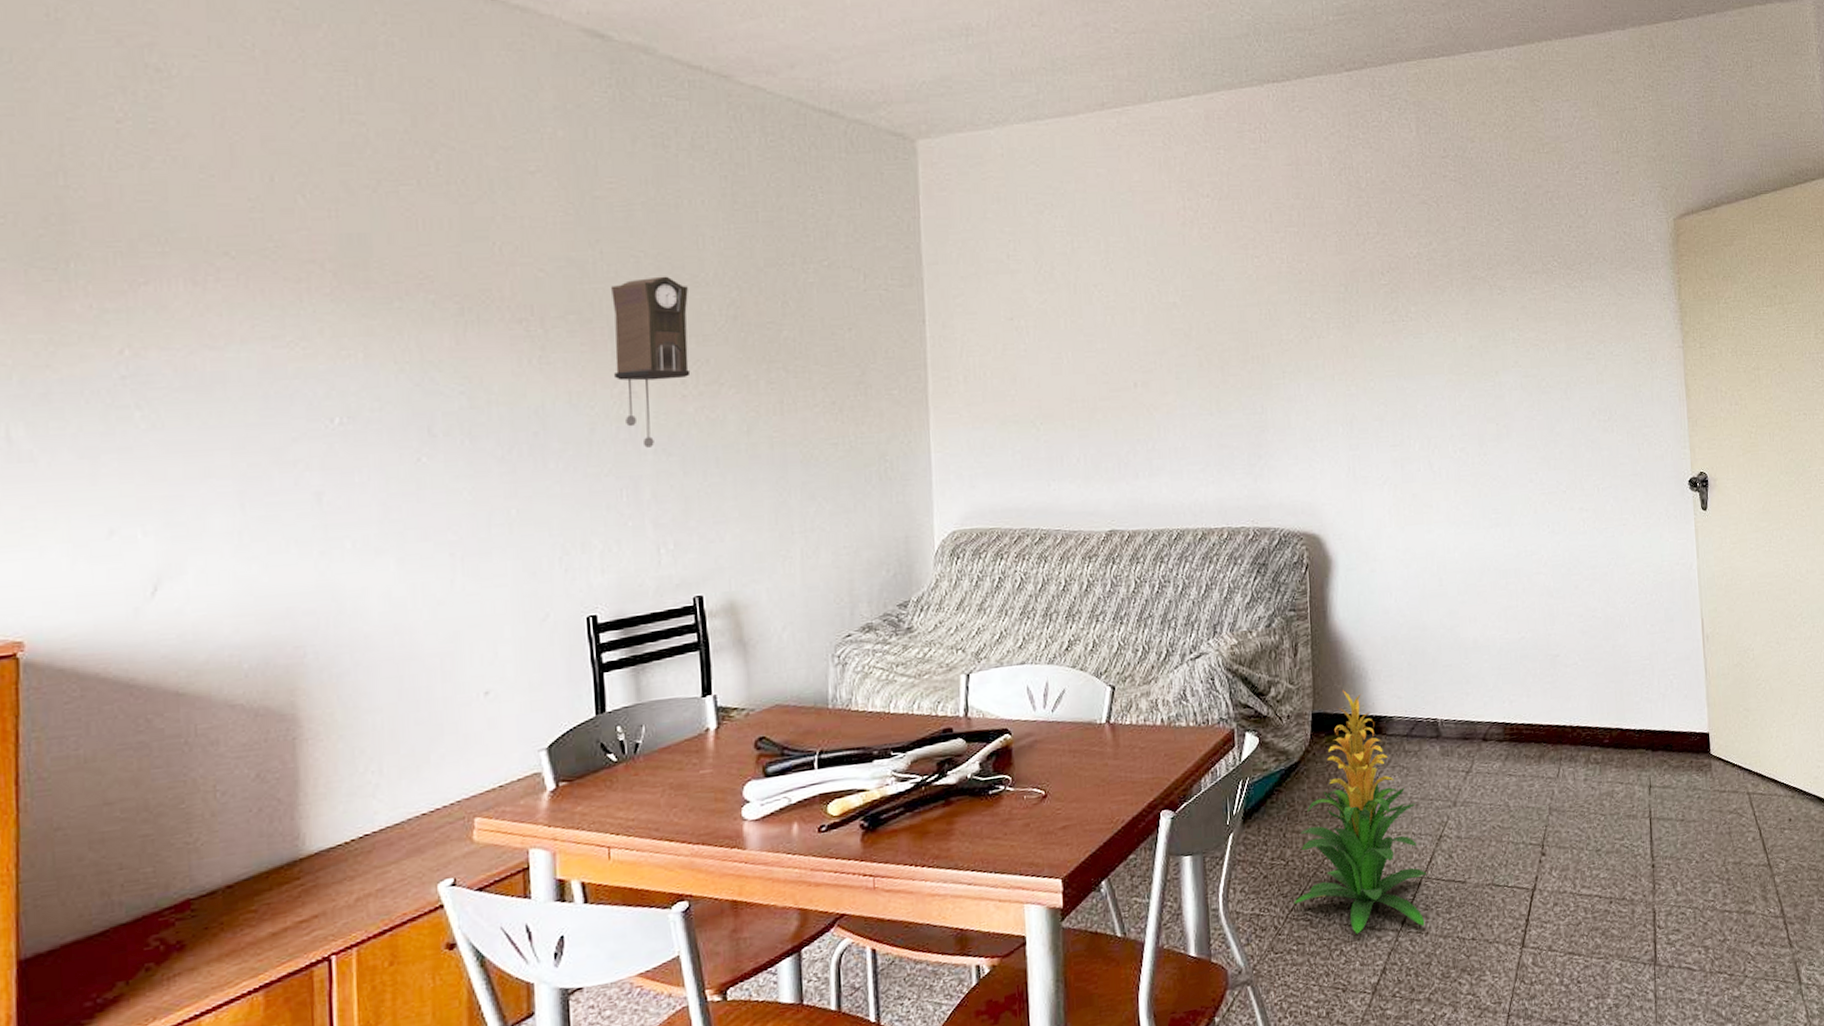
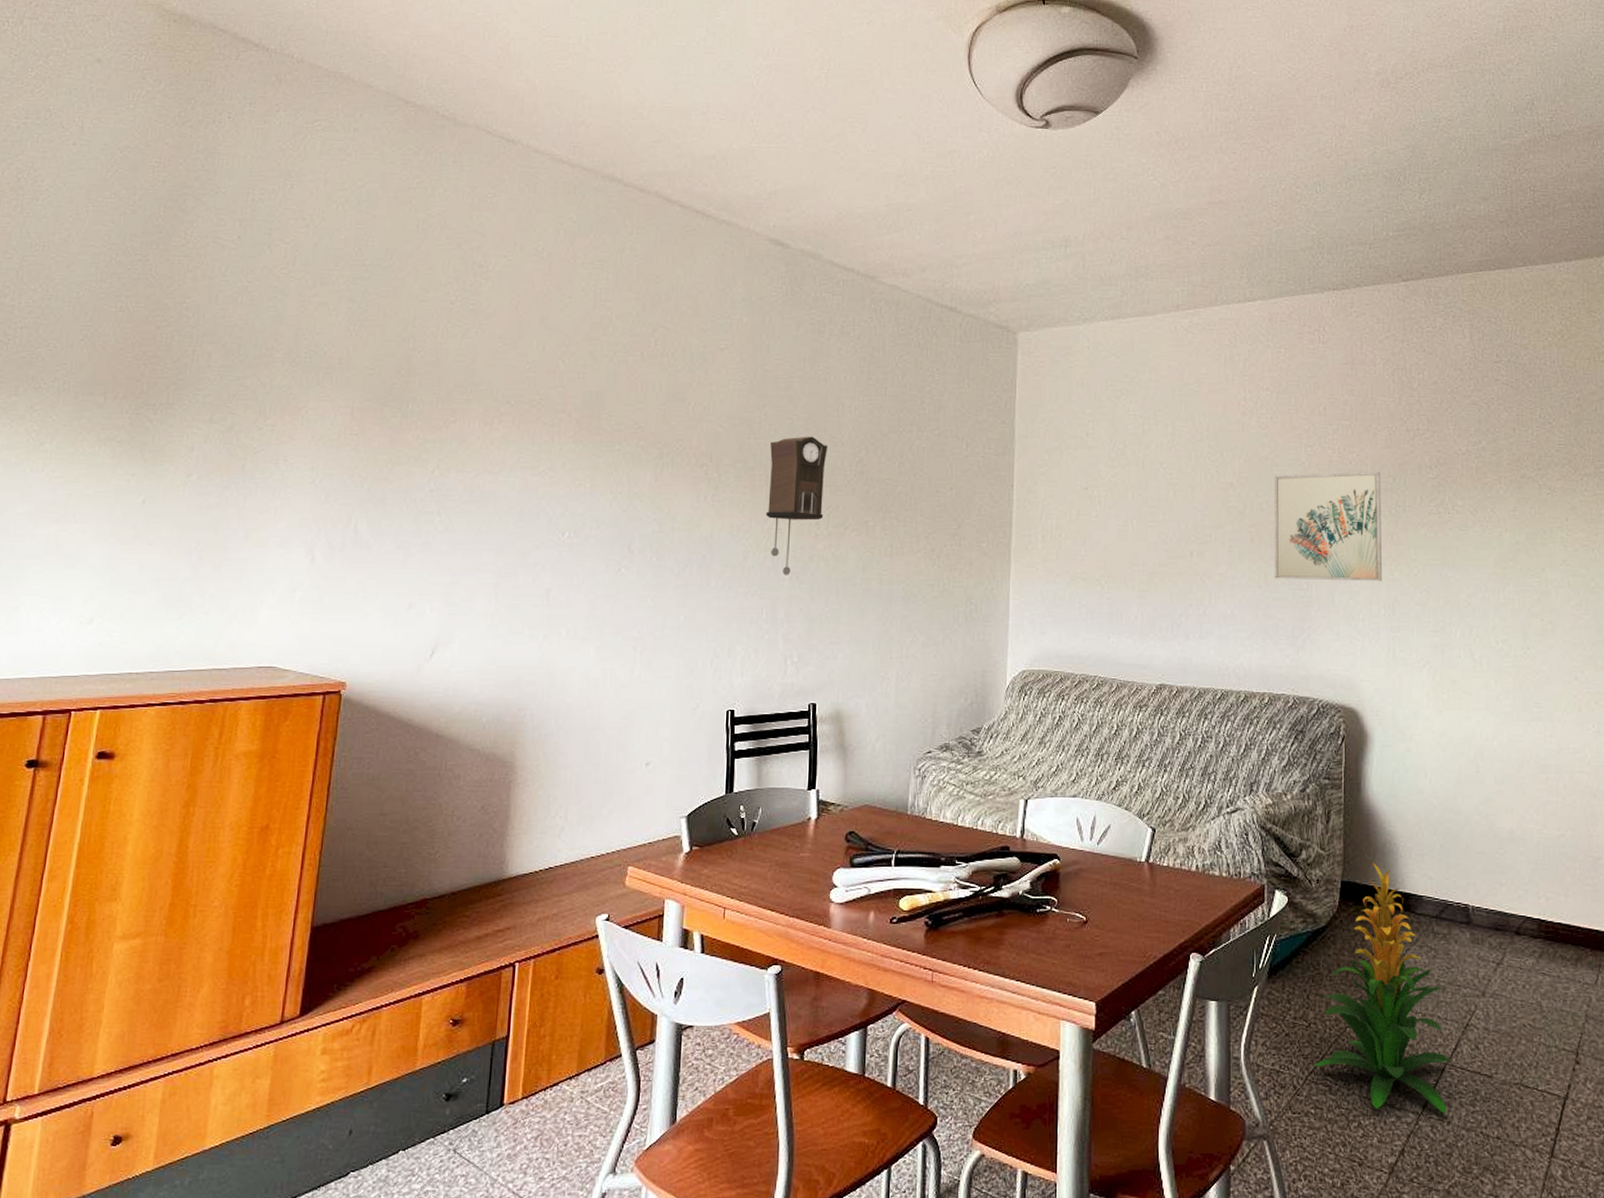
wall art: none [1221,281,1339,405] -> present [1274,472,1382,582]

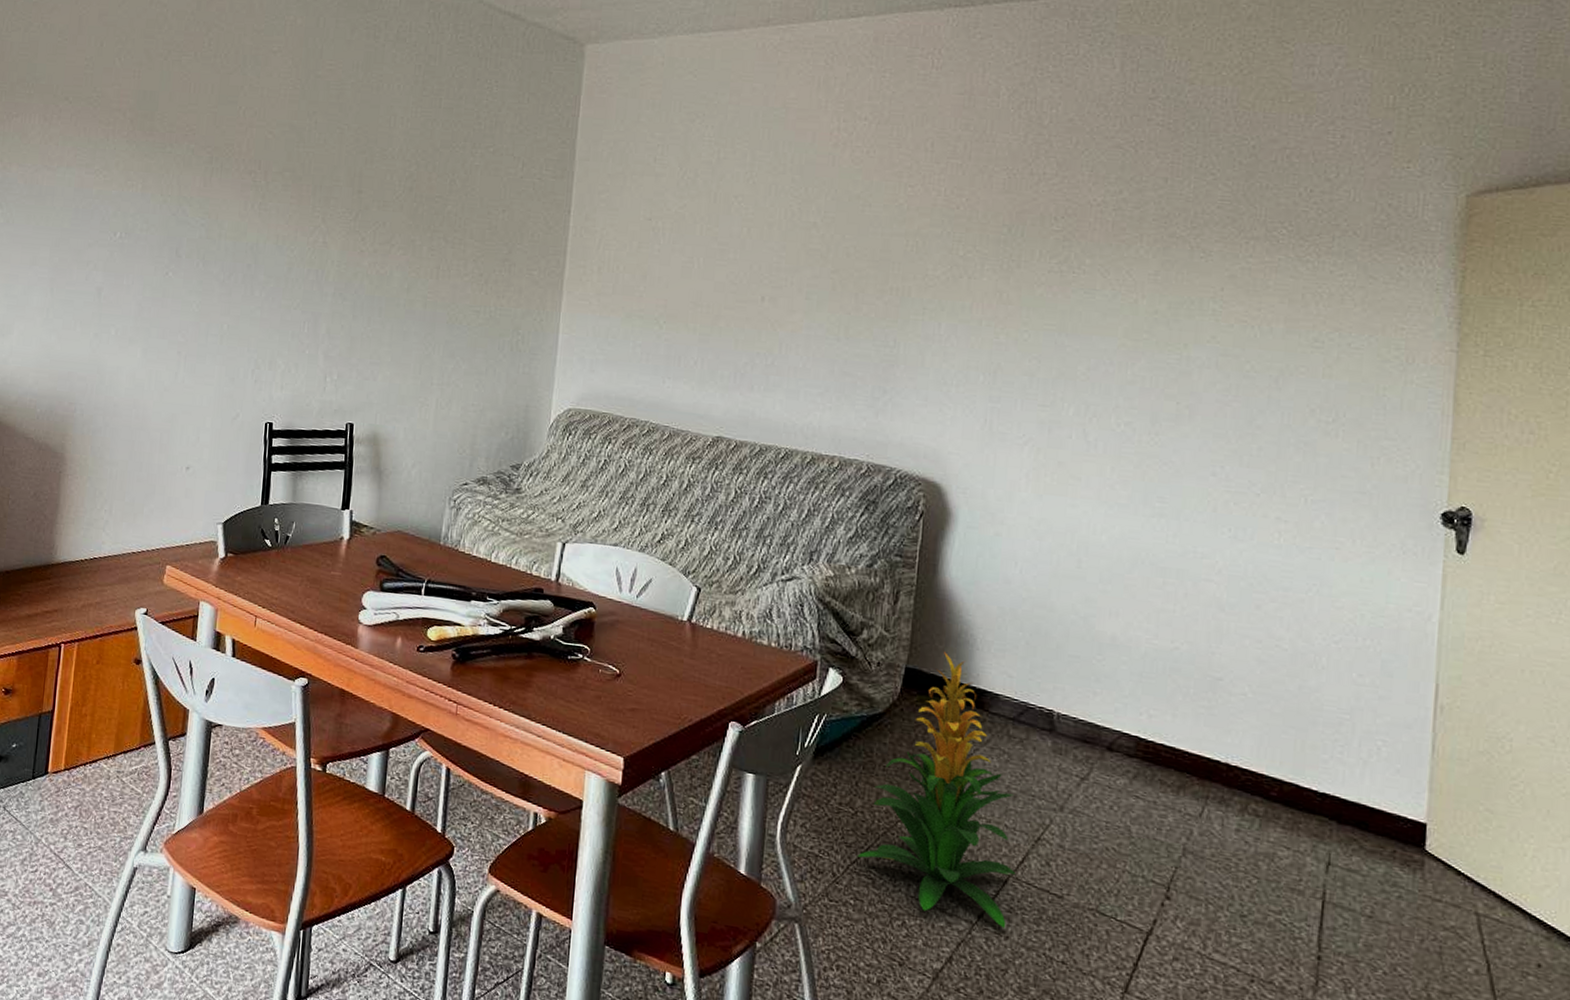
pendulum clock: present [766,436,828,575] -> none [312,147,377,291]
wall art: present [1274,472,1382,582] -> none [857,217,993,345]

